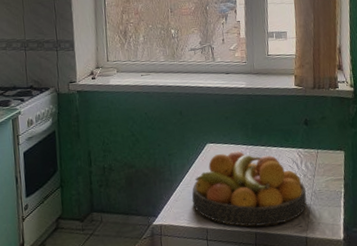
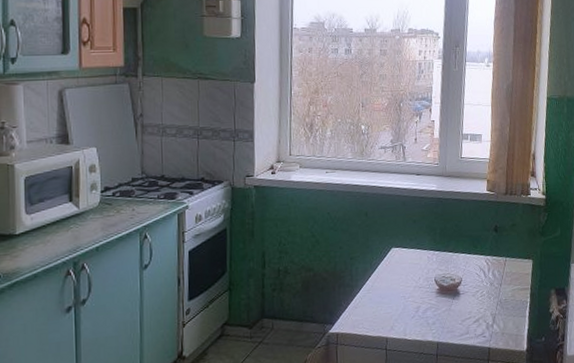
fruit bowl: present [192,151,307,227] -> none [372,256,492,336]

